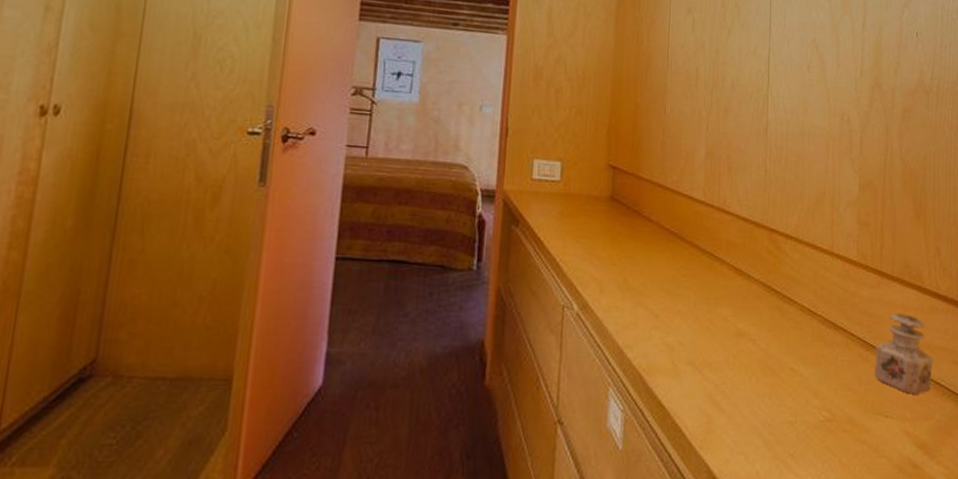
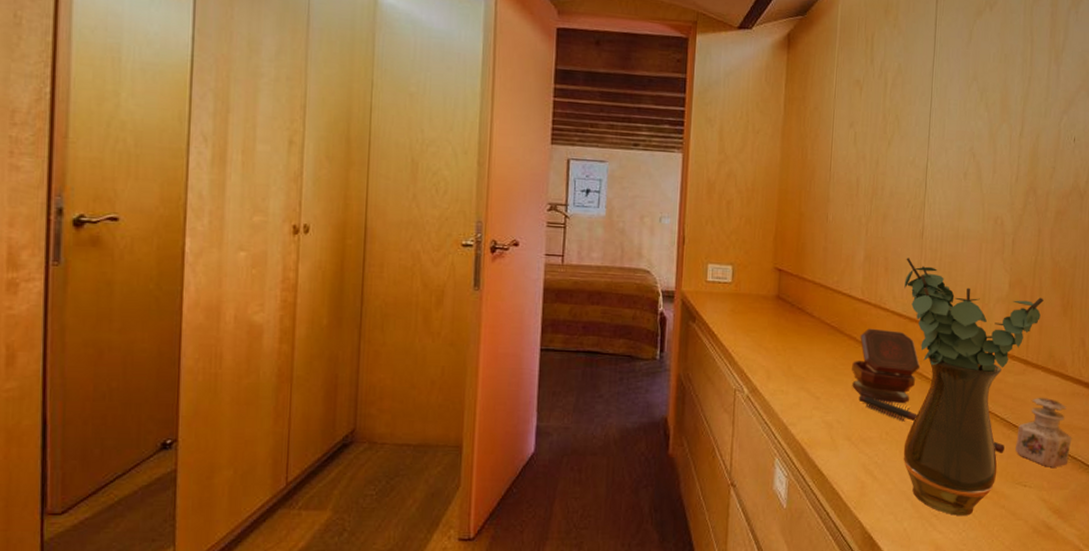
jewelry box: none [694,234,769,321] -> present [852,328,921,403]
hairbrush: none [702,311,863,379] -> present [858,394,1005,453]
vase: none [749,155,896,454] -> present [903,257,1044,515]

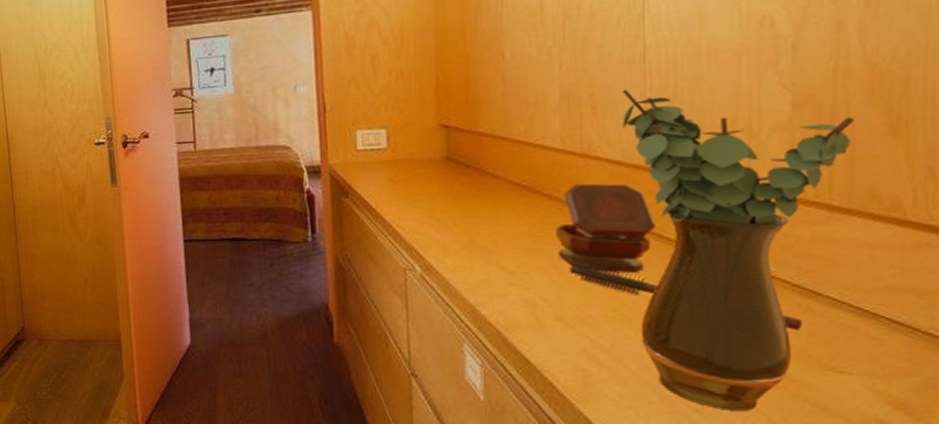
perfume bottle: present [1015,397,1072,467] -> none [821,252,922,347]

